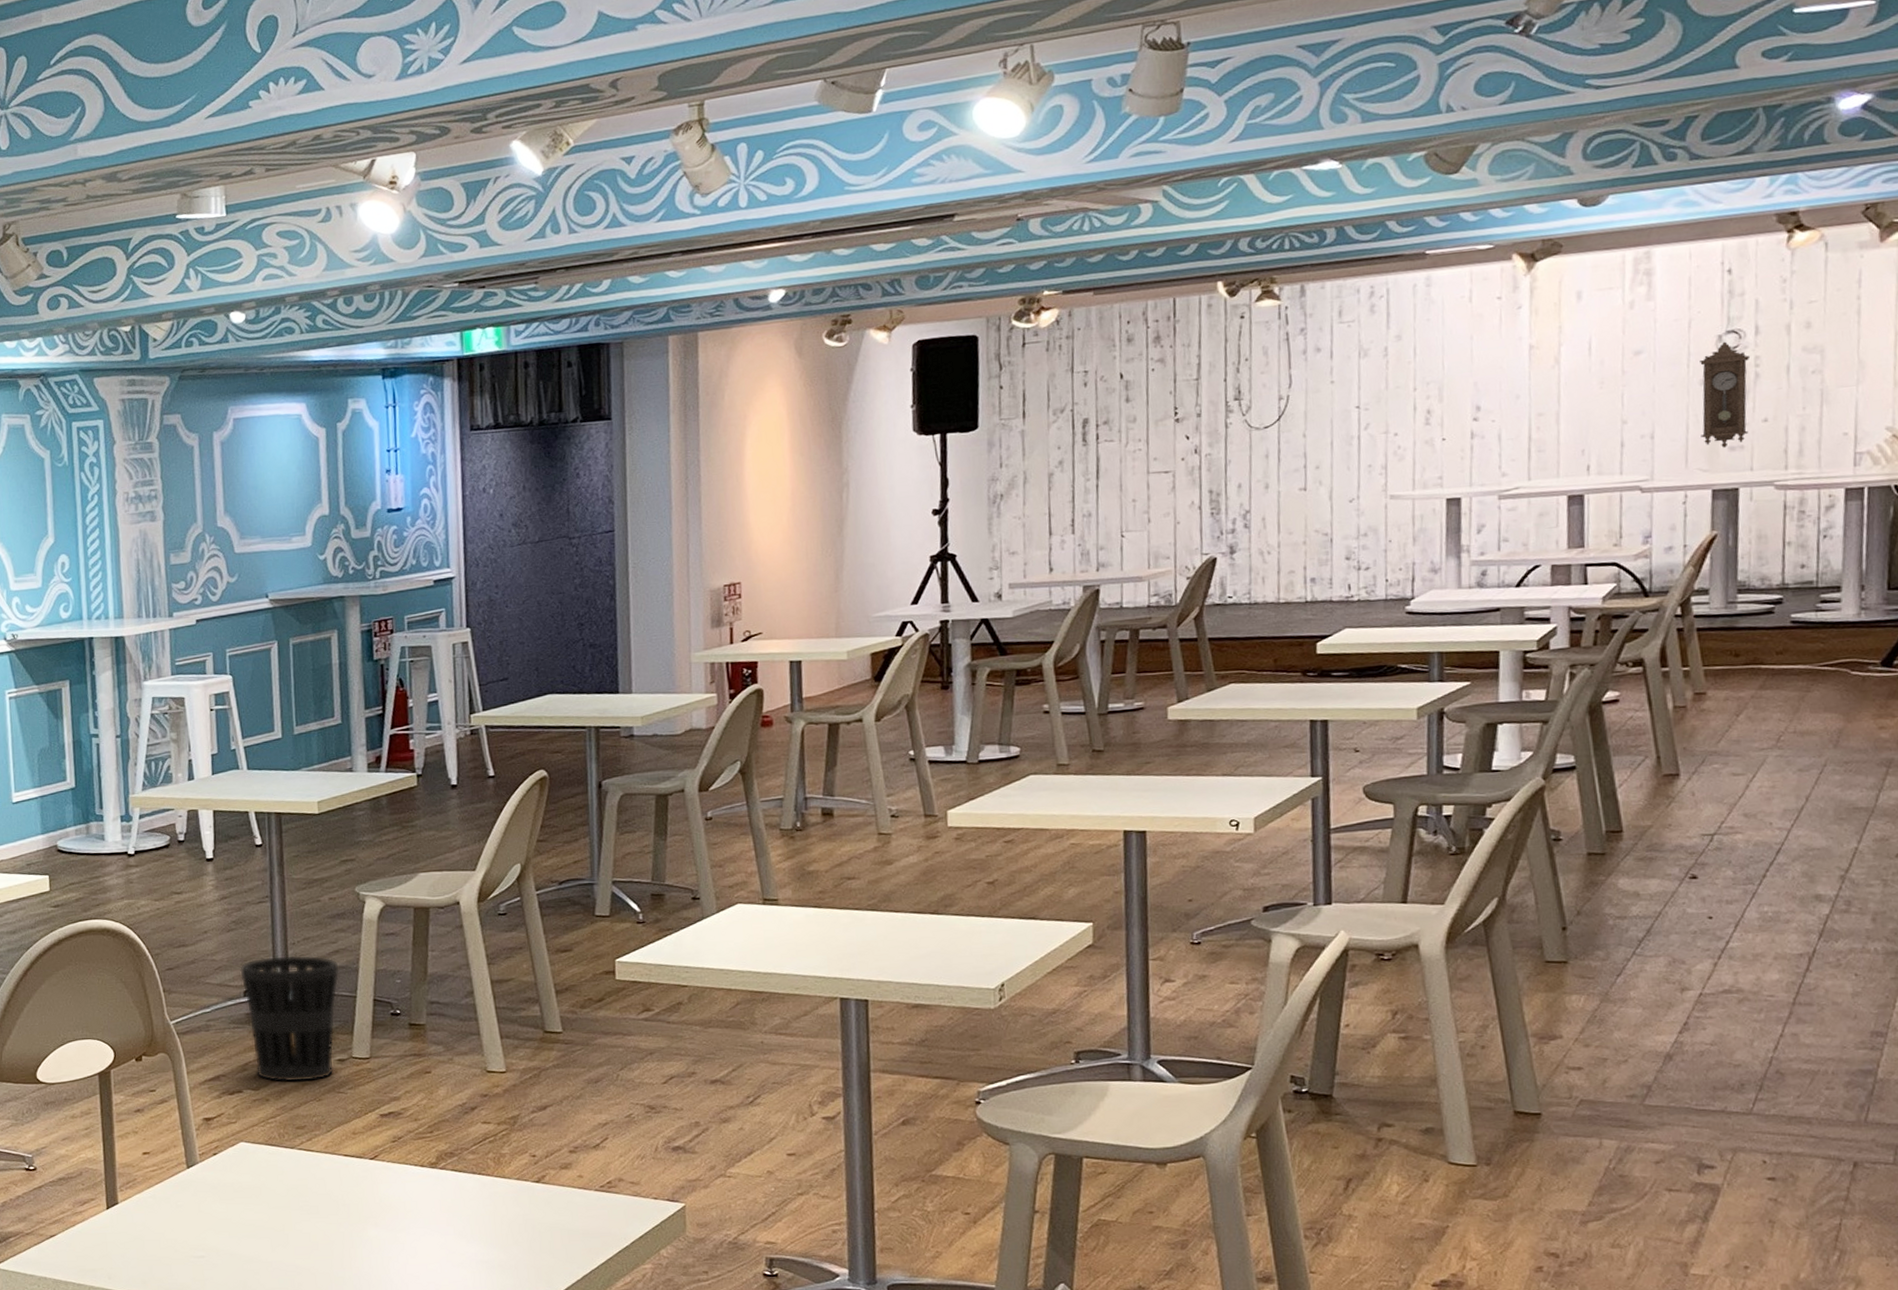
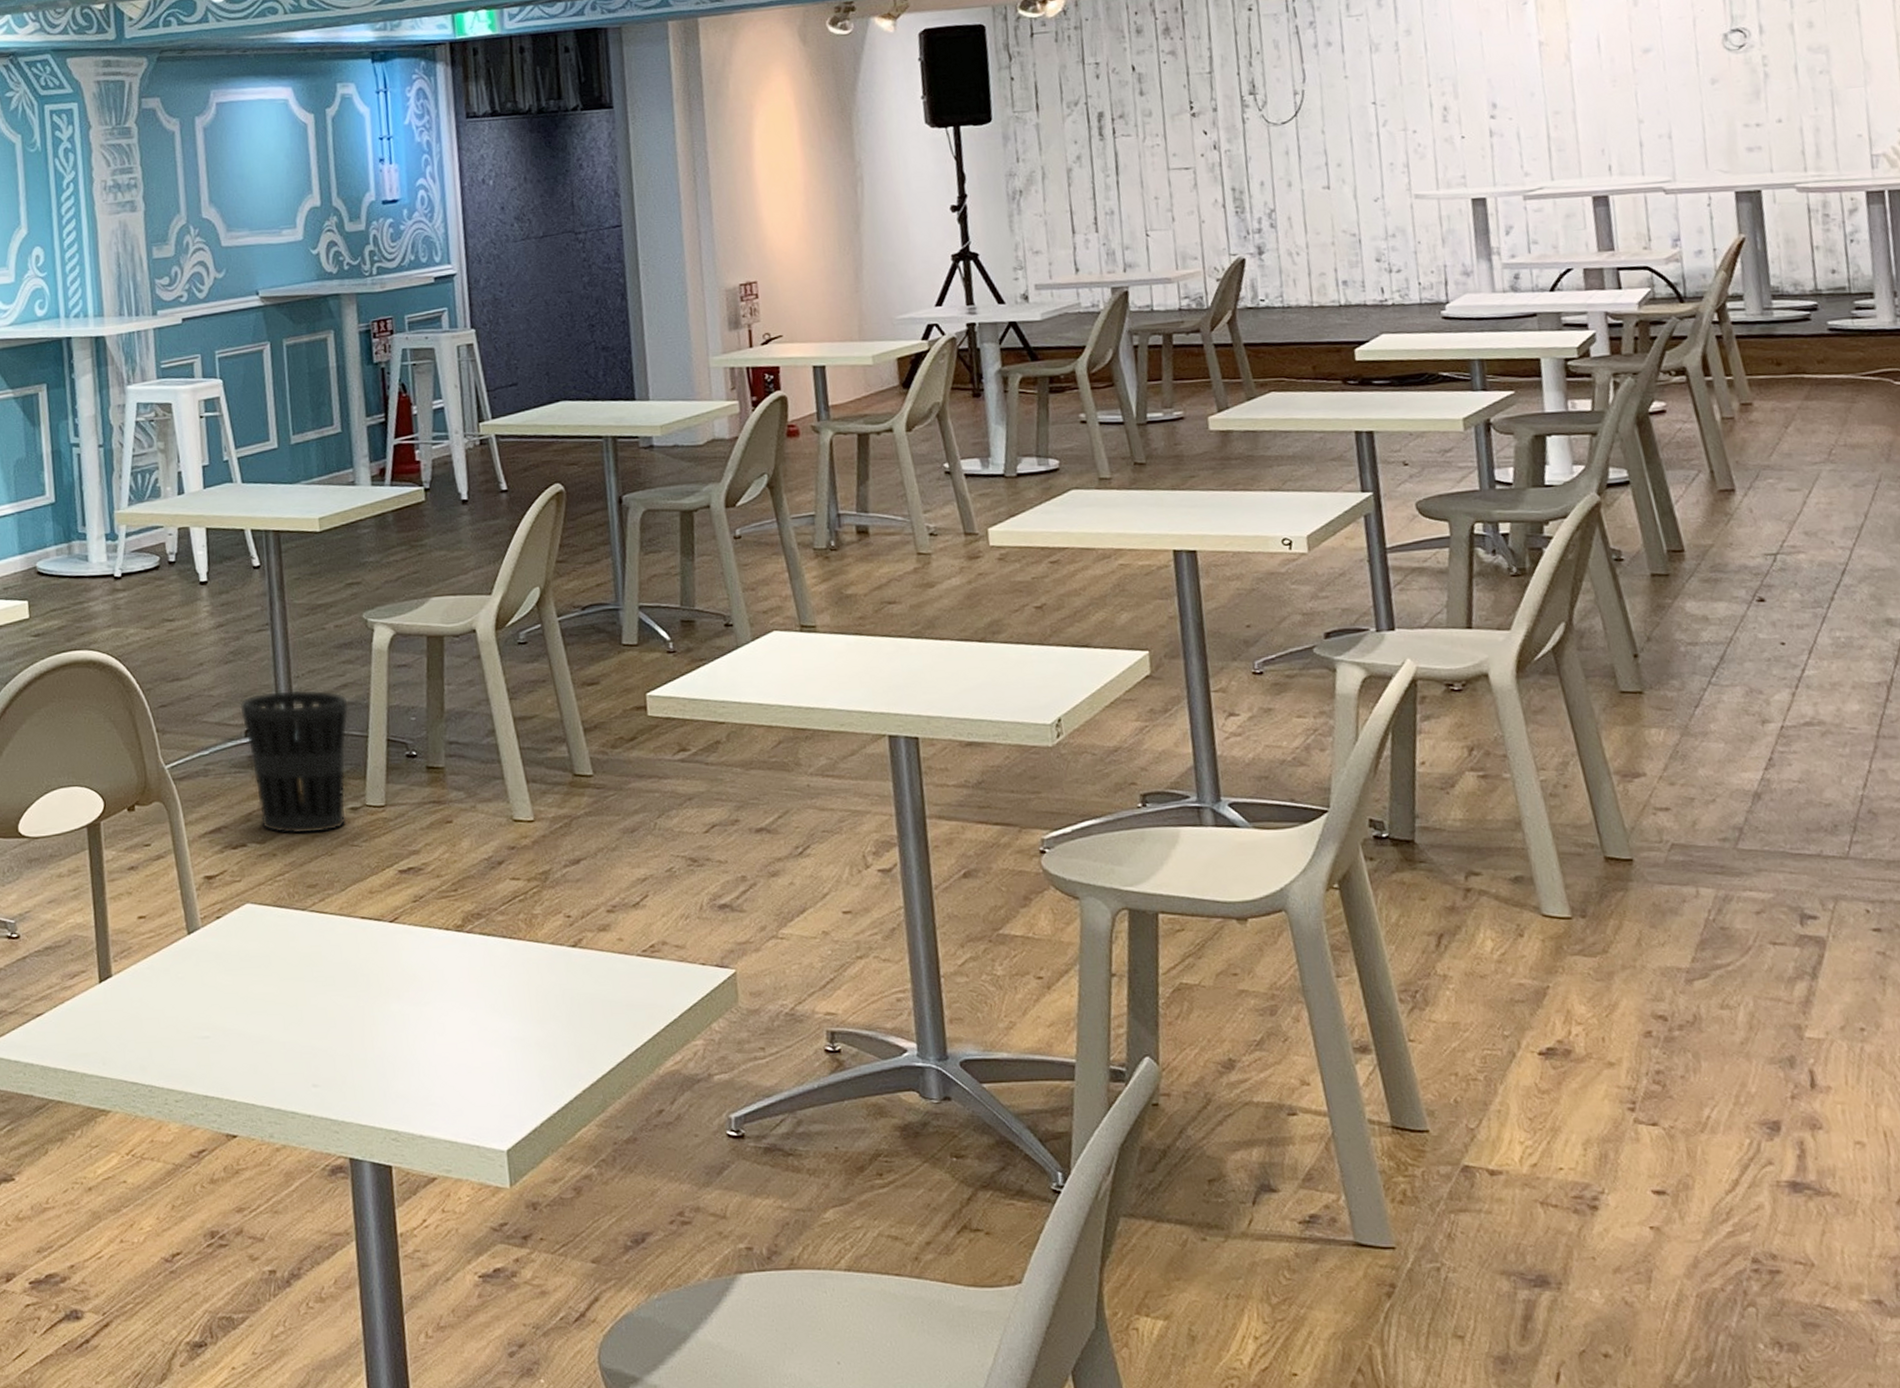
pendulum clock: present [1700,341,1751,448] -> none [1708,40,1765,149]

